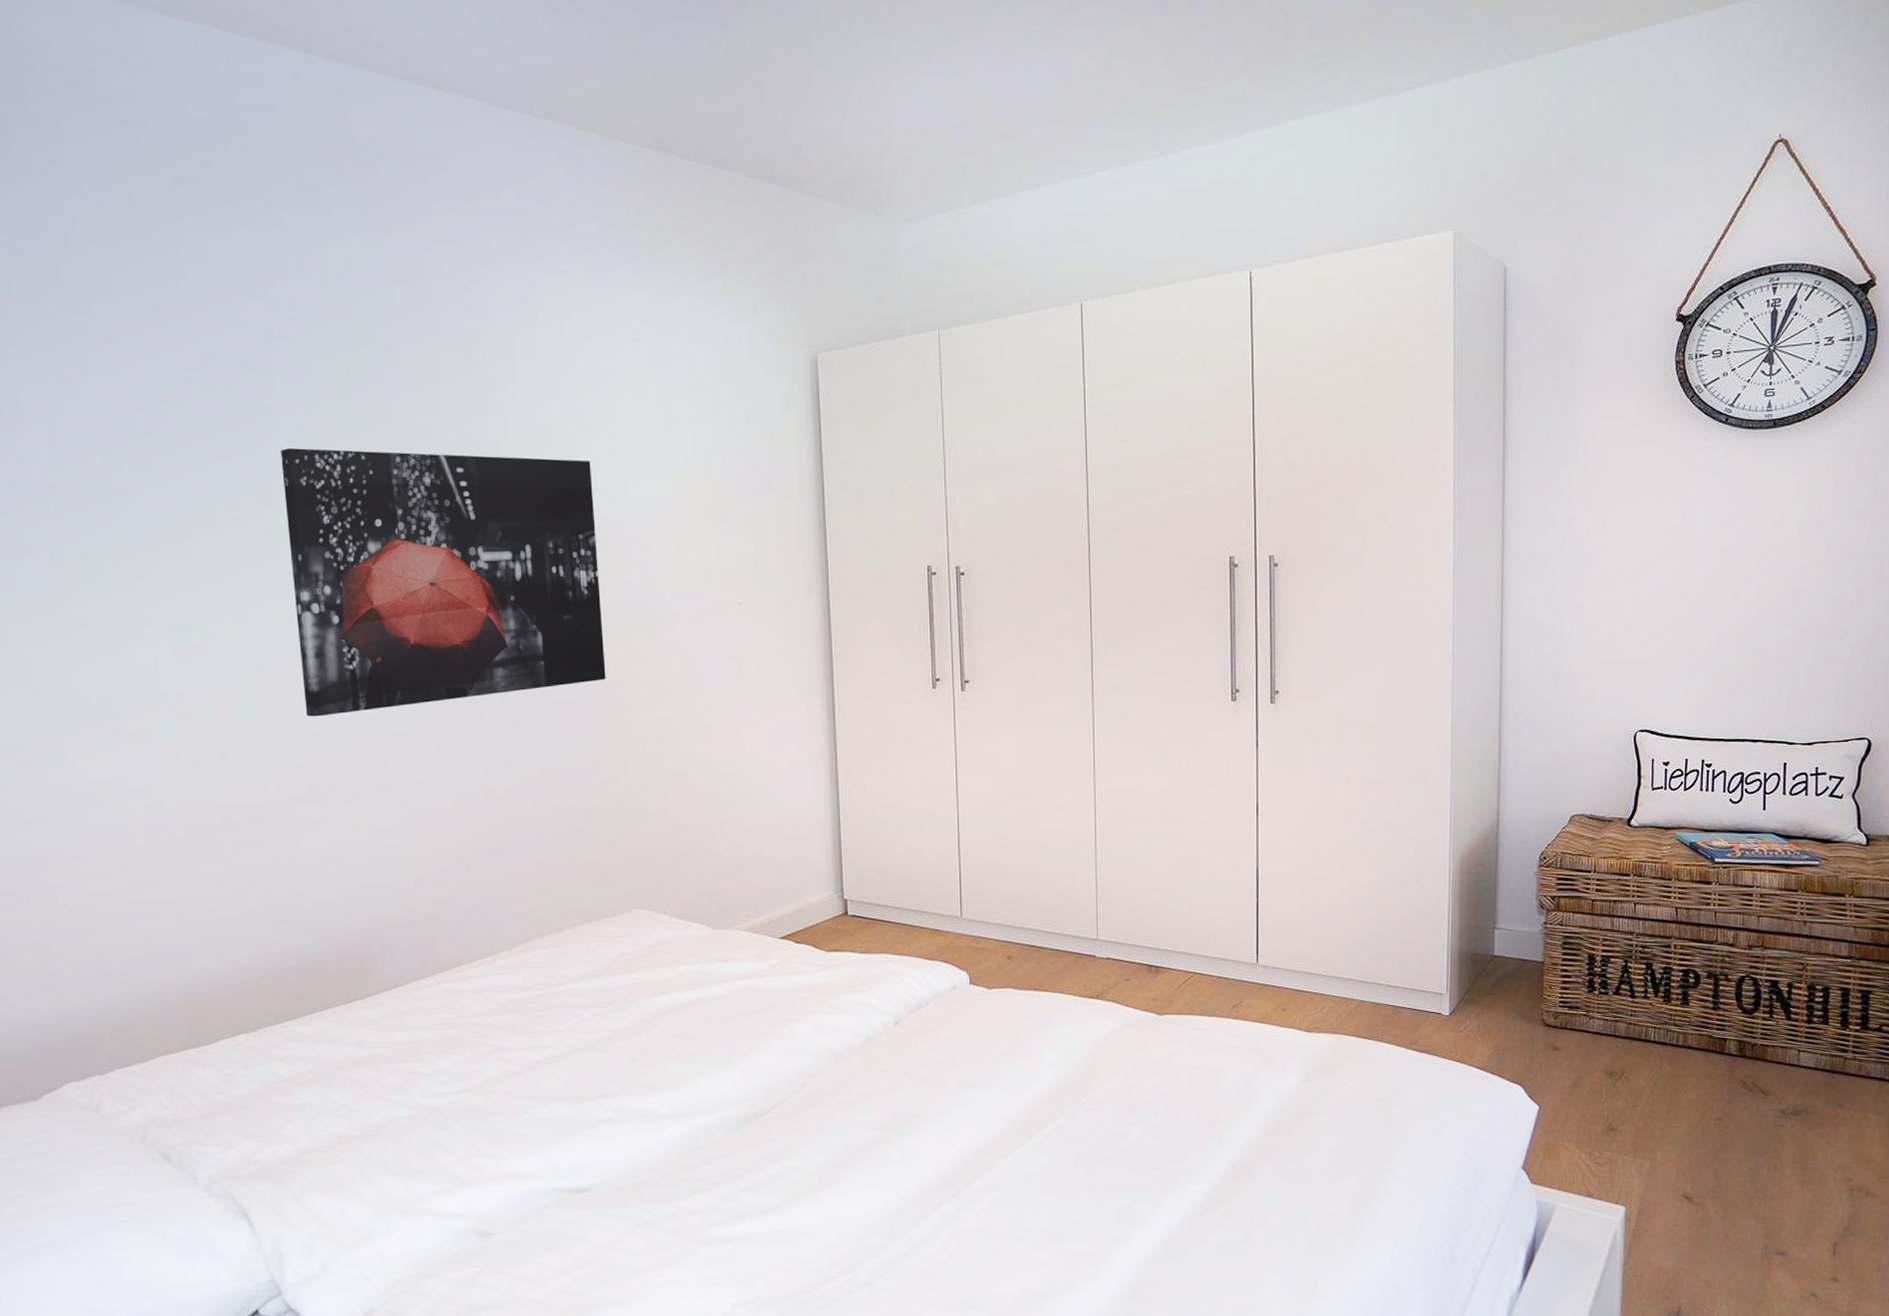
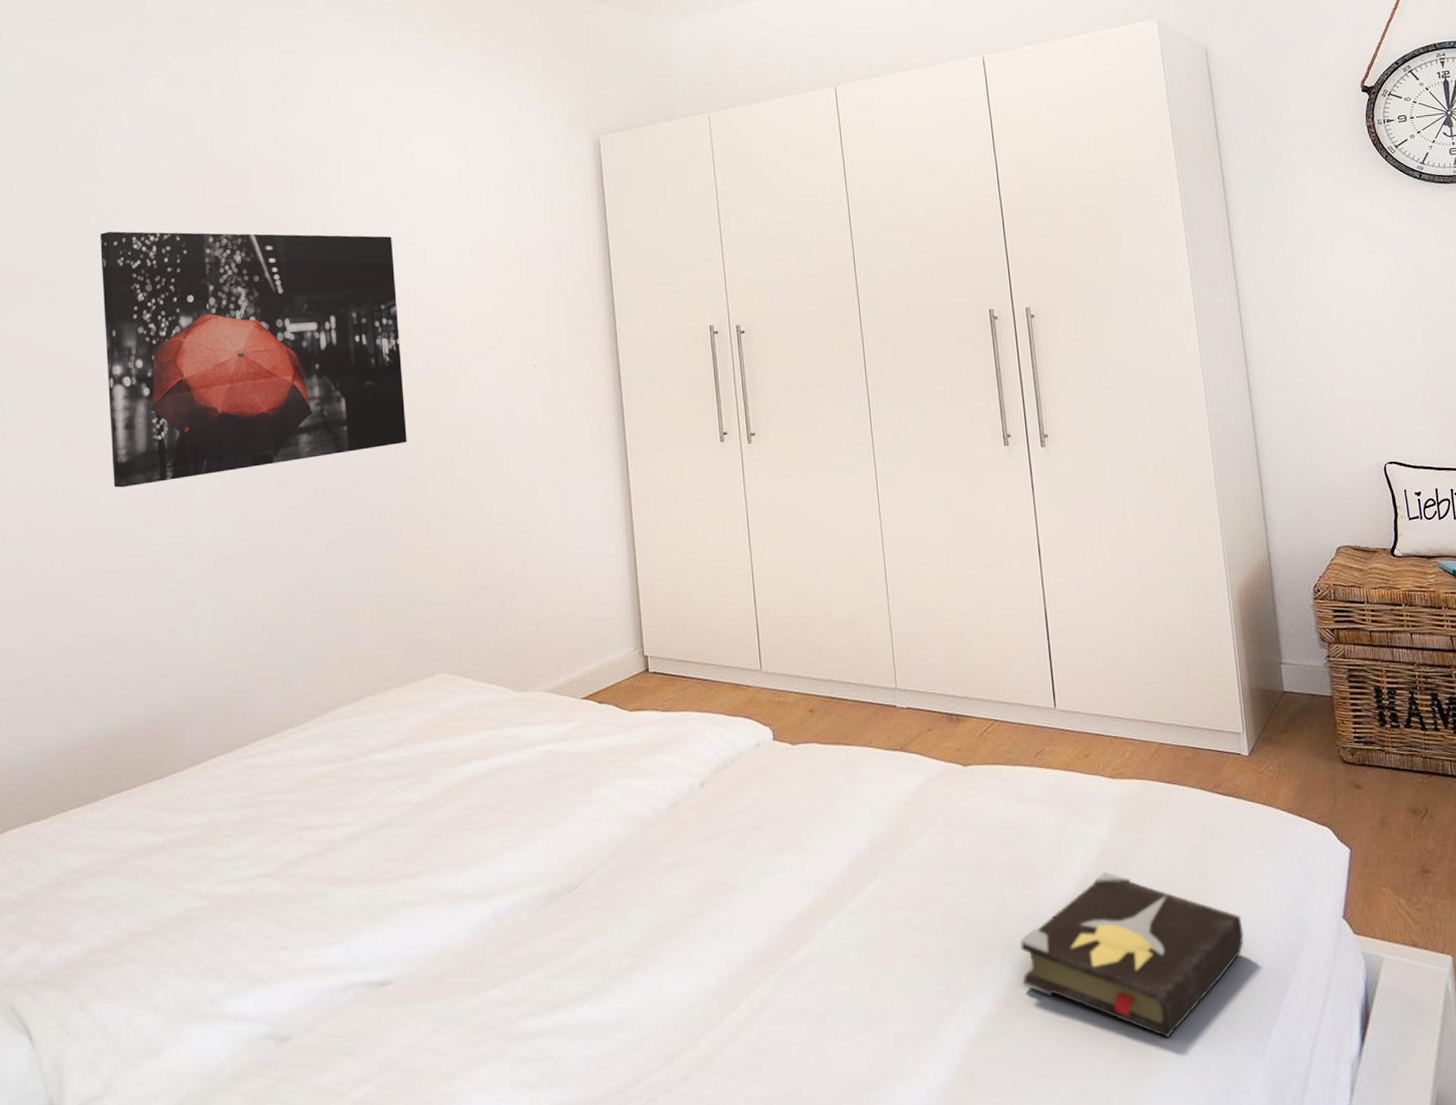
hardback book: none [1199,1118,1421,1267] -> present [1020,872,1244,1038]

